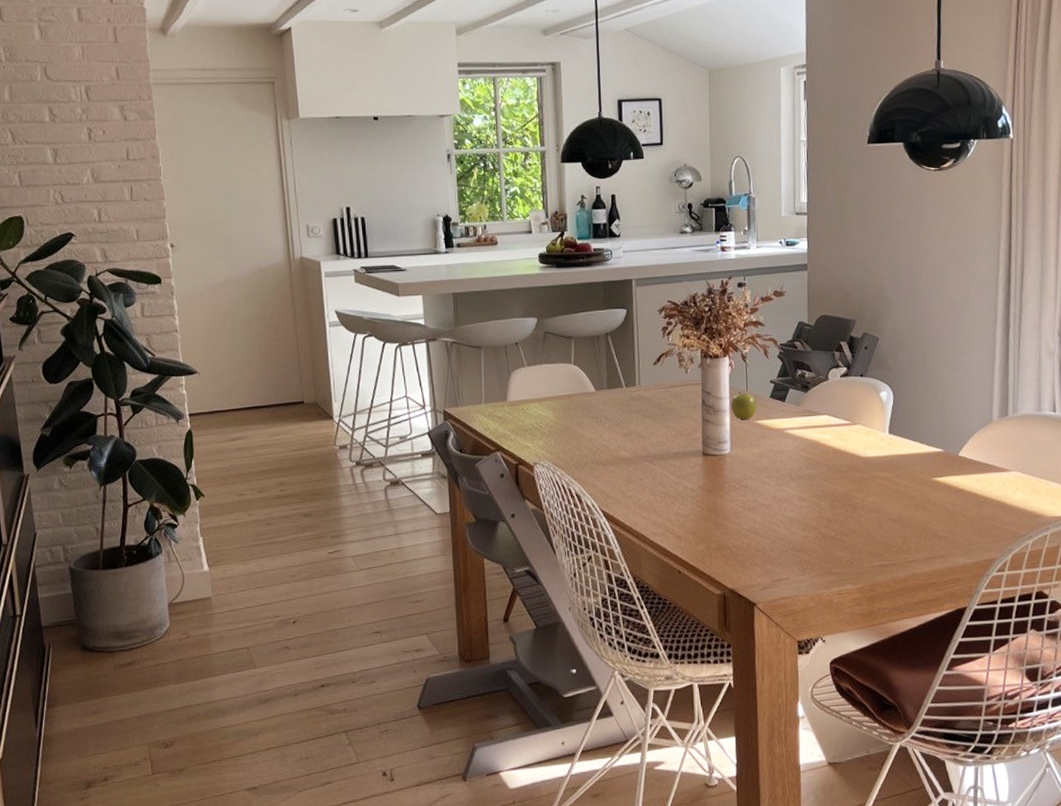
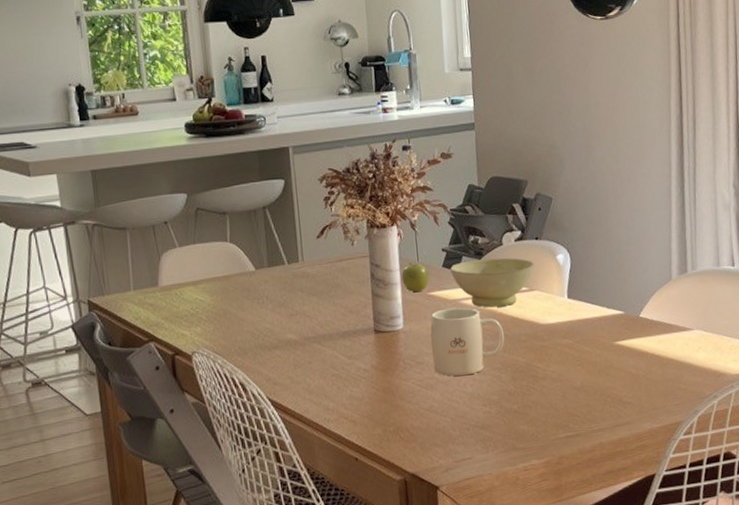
mug: none [755,436,826,501] -> present [430,308,505,377]
bowl: none [777,392,858,438] -> present [450,257,534,308]

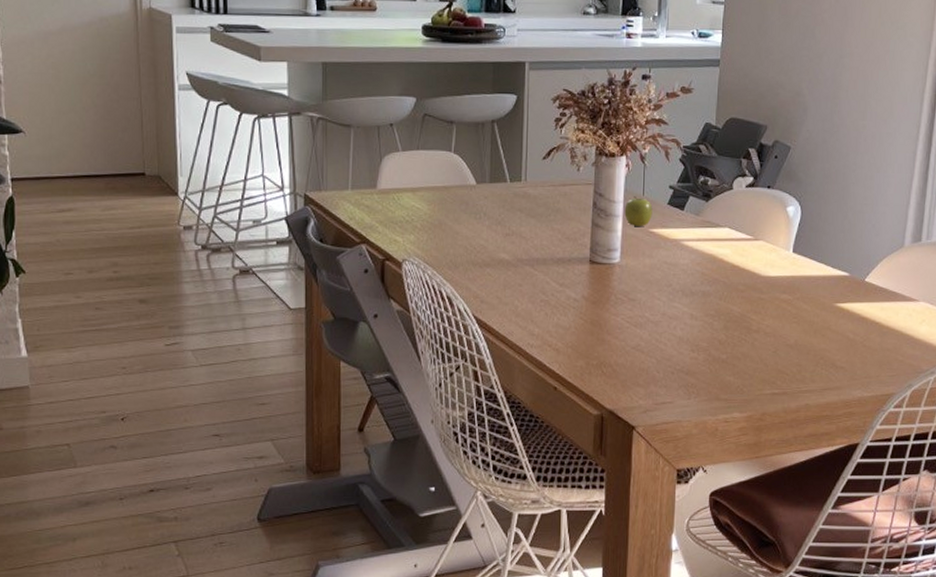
mug: present [430,308,505,377] -> none [646,247,723,319]
bowl: present [450,257,534,308] -> none [675,201,763,253]

